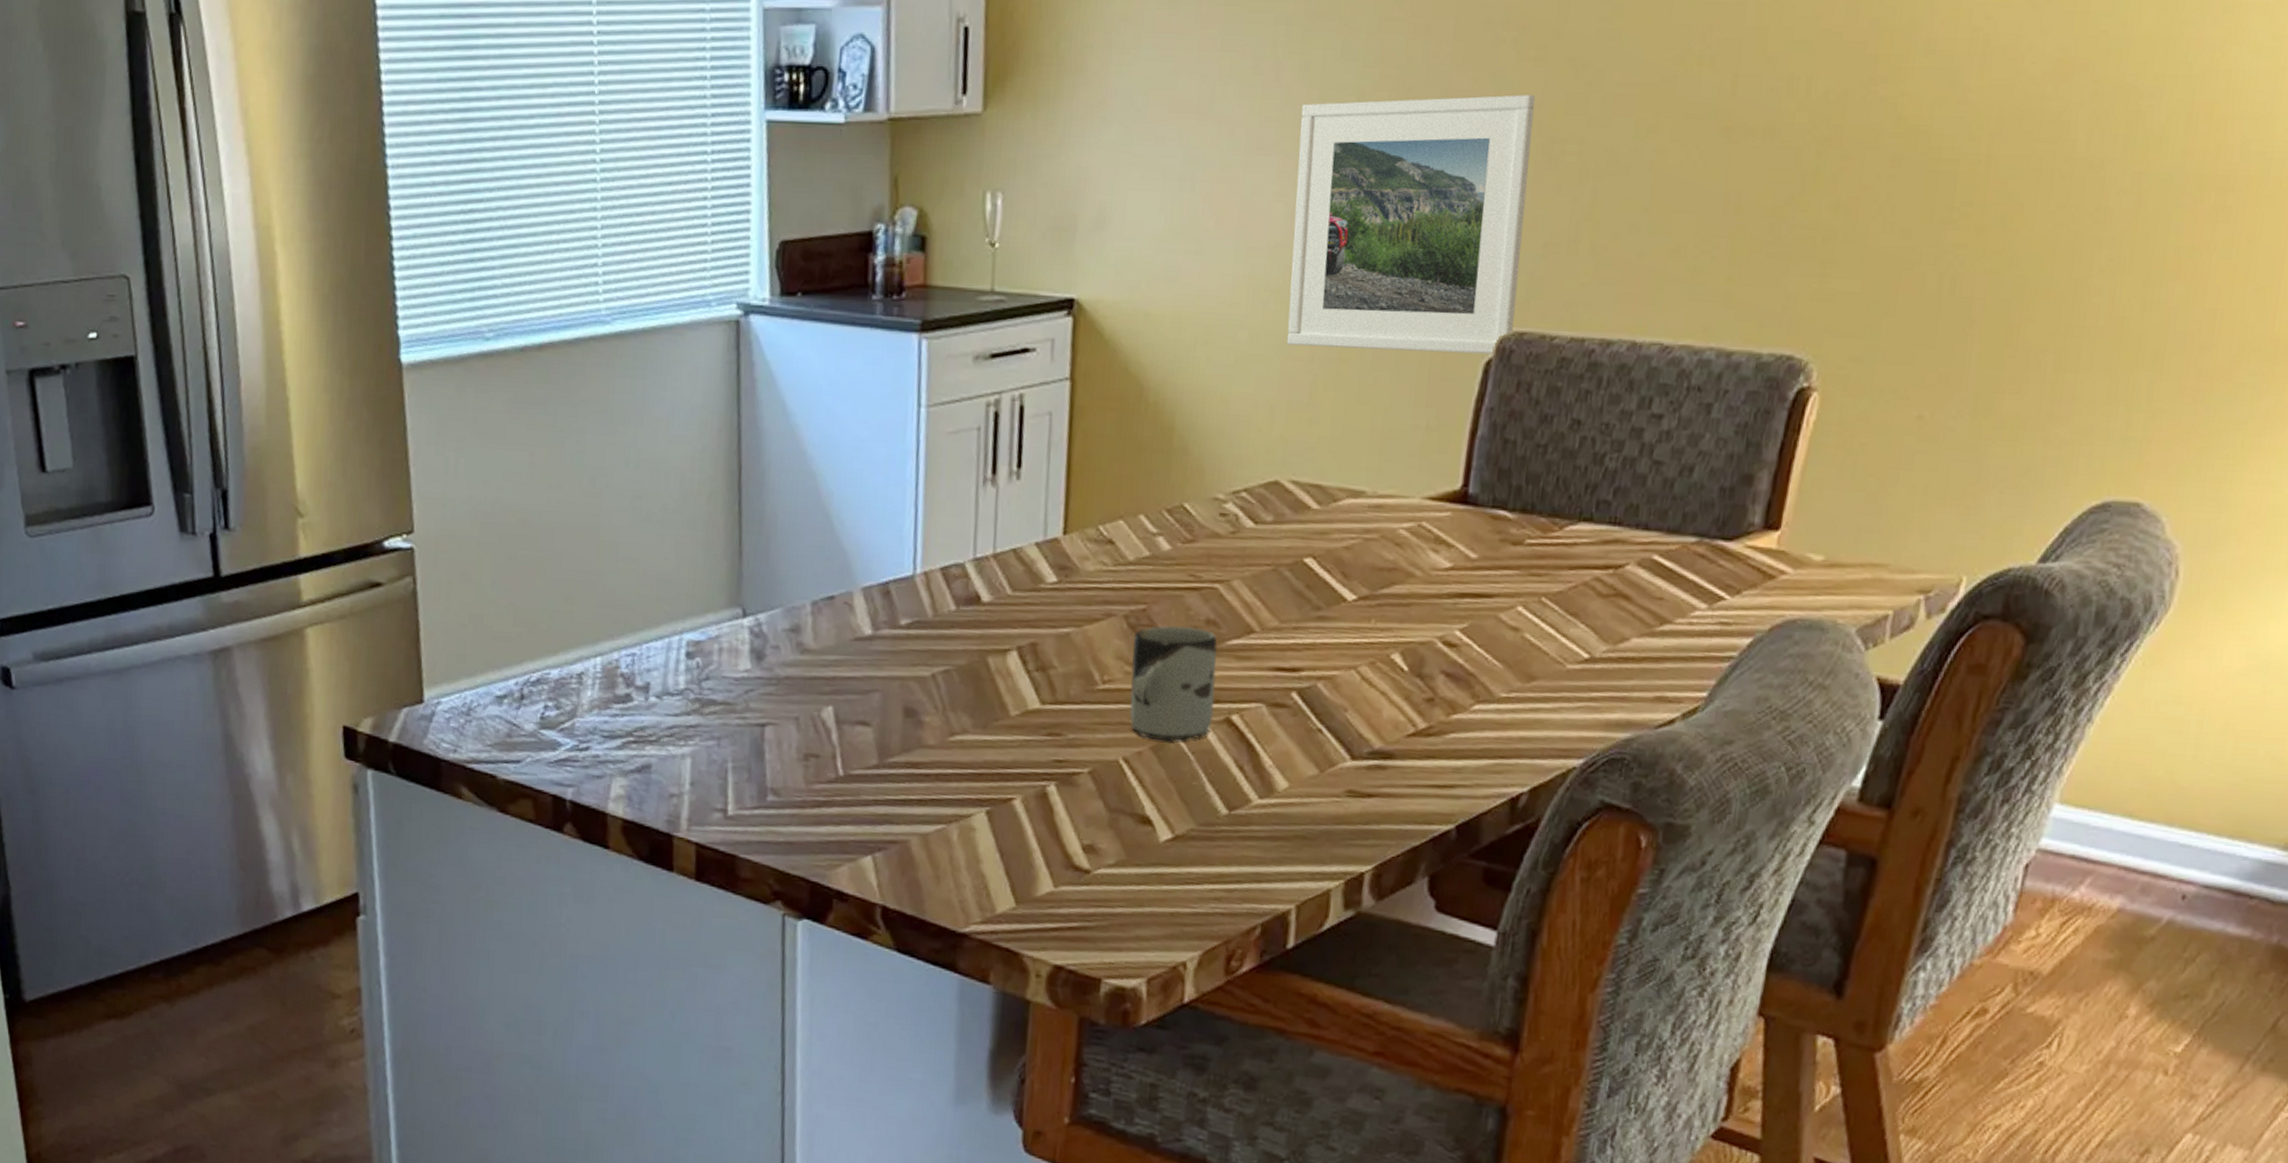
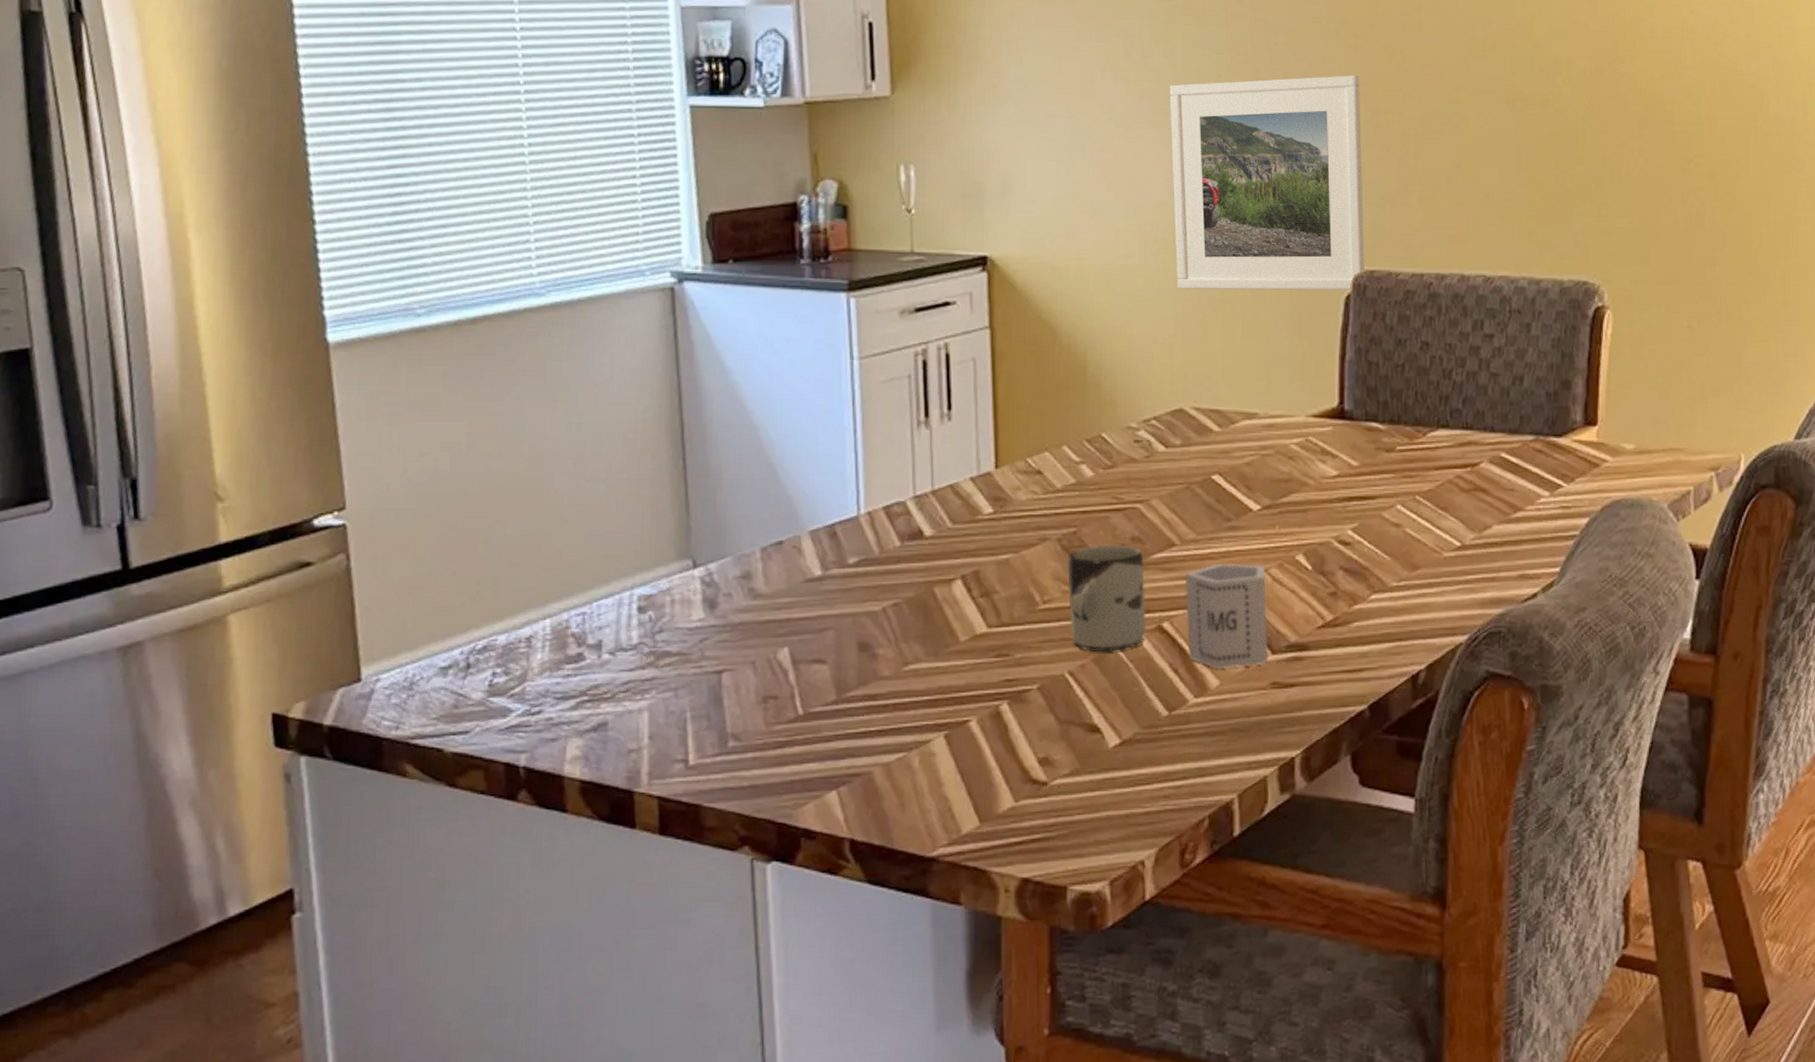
cup: none [1256,655,1355,771] -> present [1185,563,1268,668]

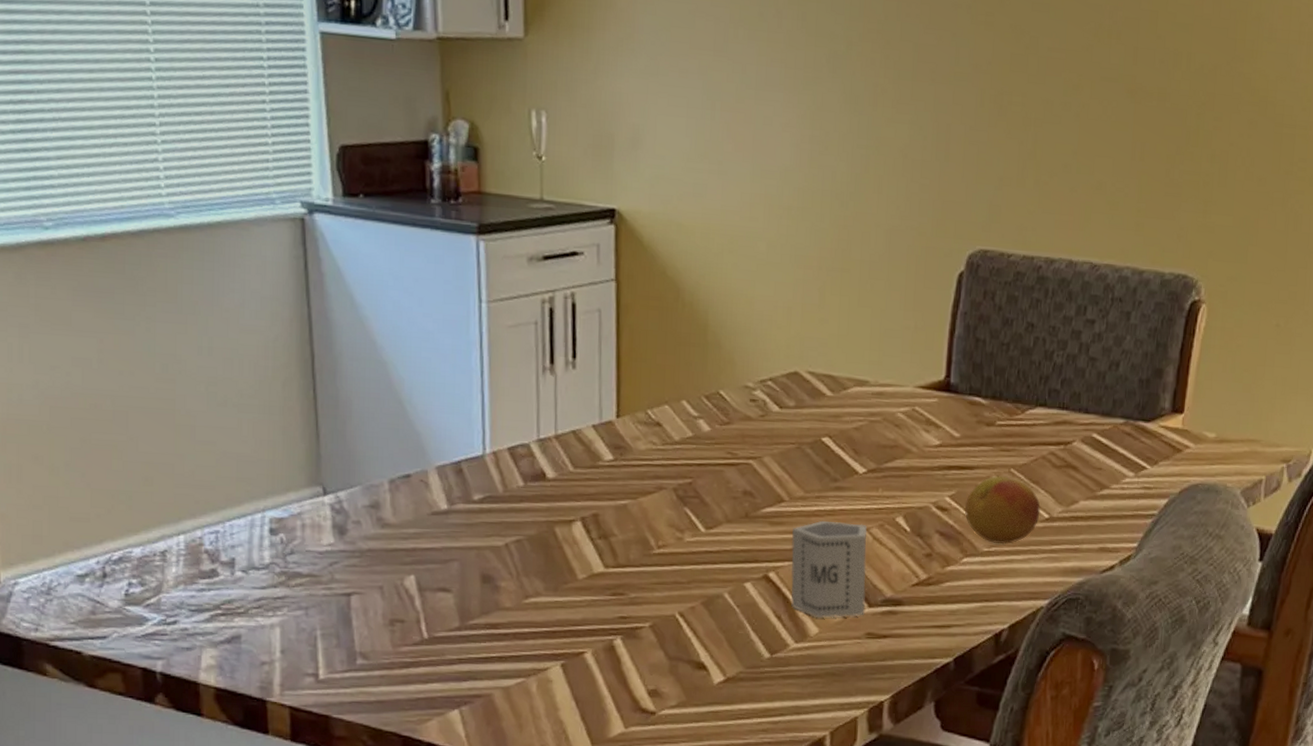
cup: present [1067,544,1146,653] -> none [681,497,755,597]
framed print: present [1169,75,1364,291] -> none [798,48,987,268]
fruit: none [1368,504,1451,578] -> present [964,475,1041,545]

